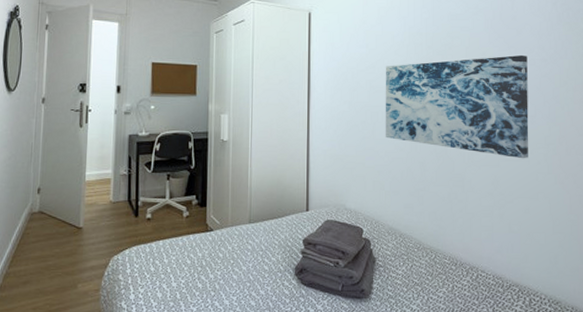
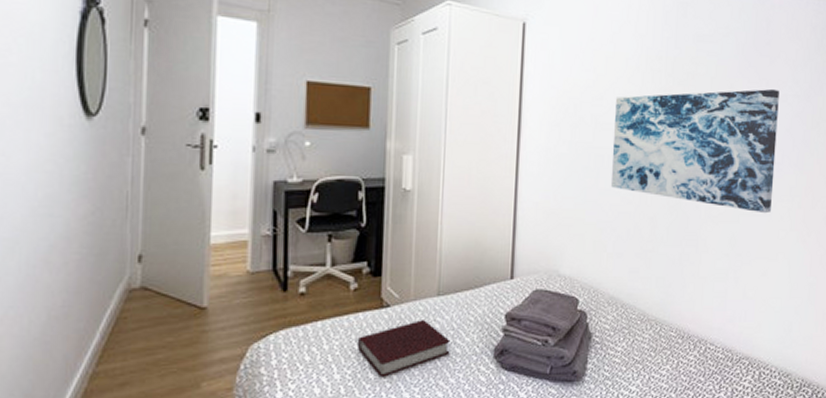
book: none [189,242,260,287] -> present [357,320,451,378]

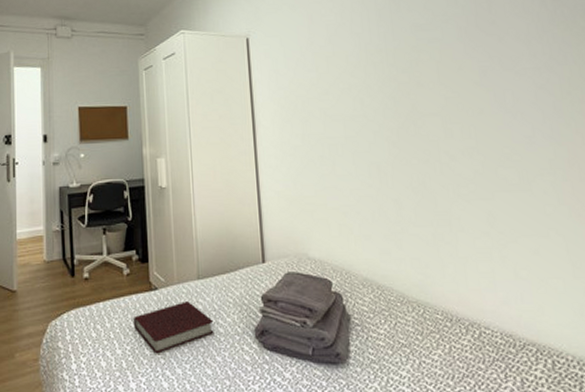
wall art: present [610,88,779,214] -> none [342,64,530,189]

